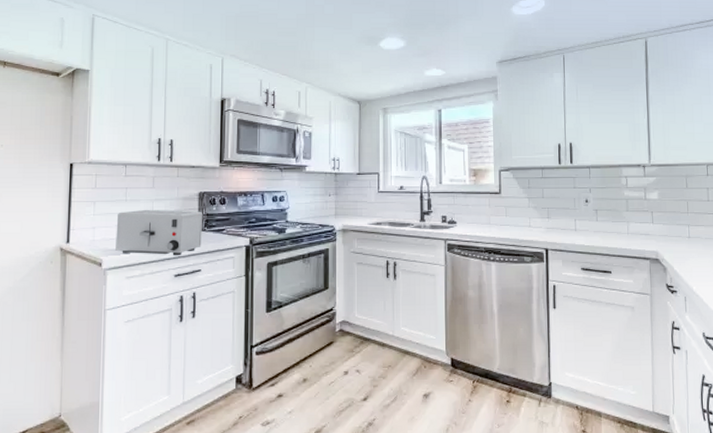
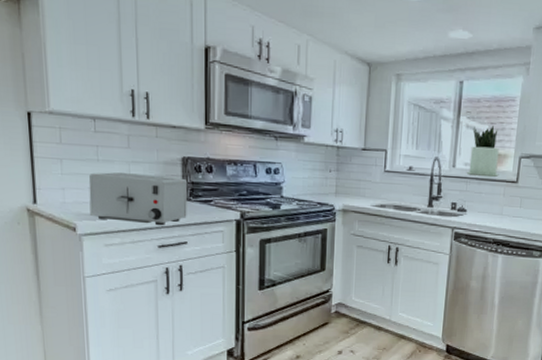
planter: none [452,145,483,191] -> present [466,125,499,178]

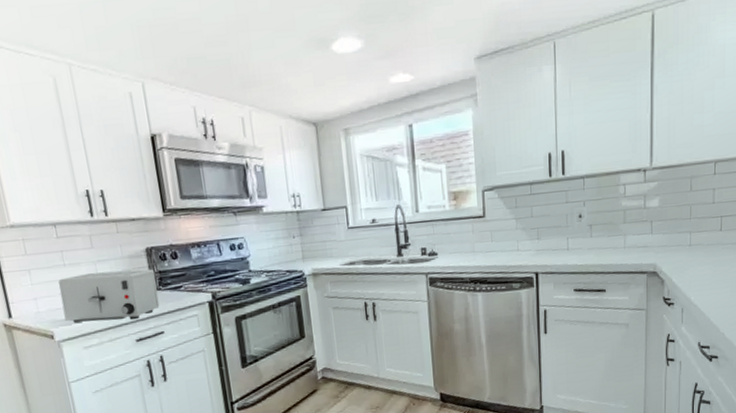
planter: present [466,125,499,178] -> none [430,163,465,218]

